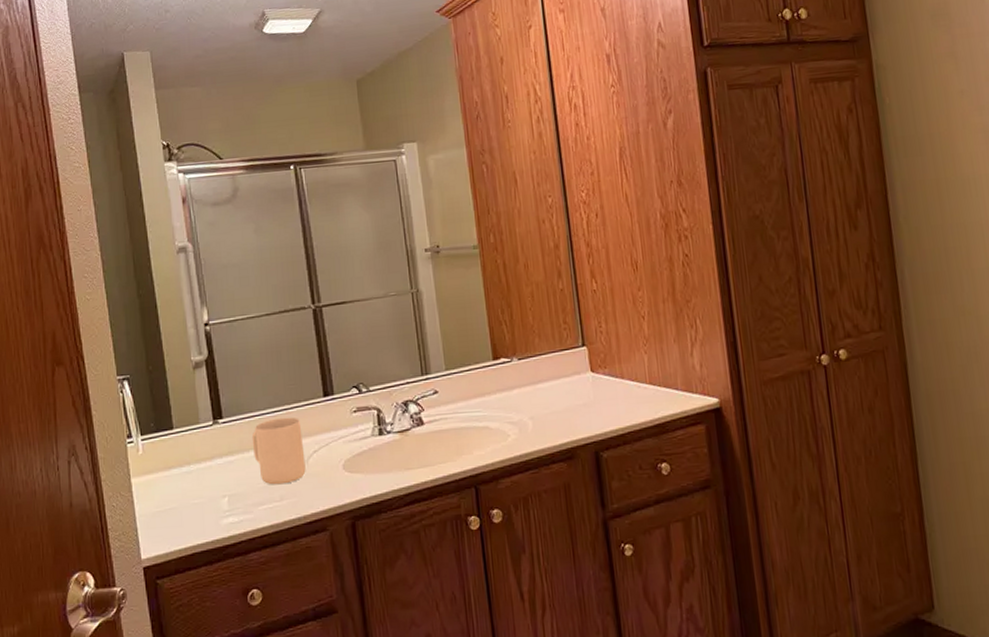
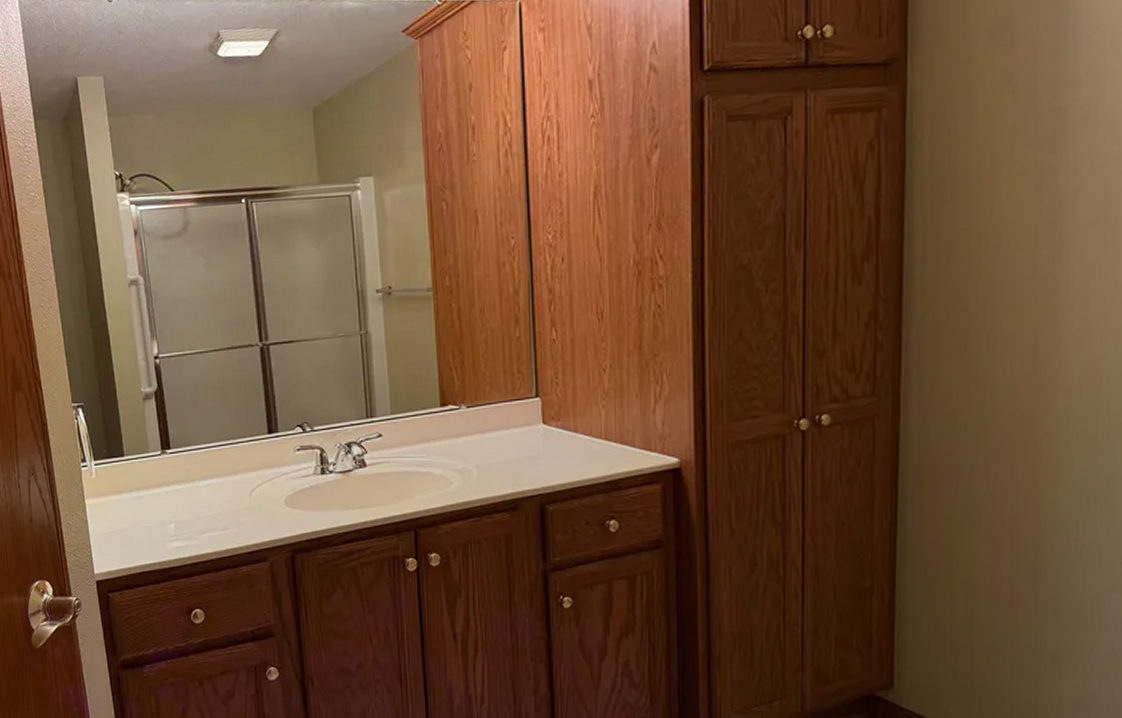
cup: present [251,417,306,485] -> none [197,451,249,515]

